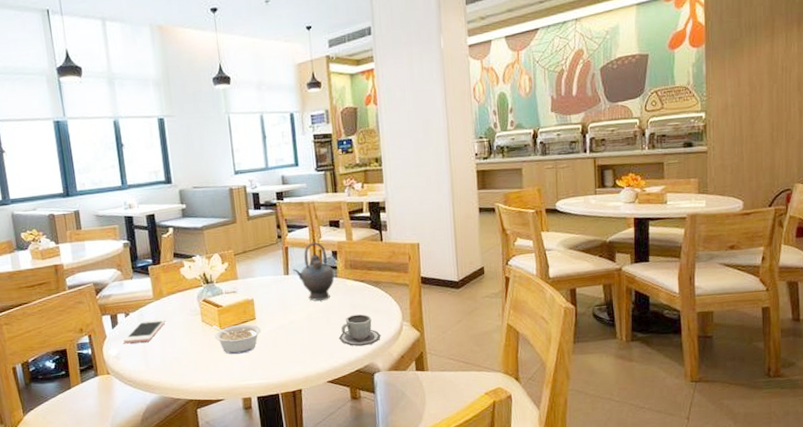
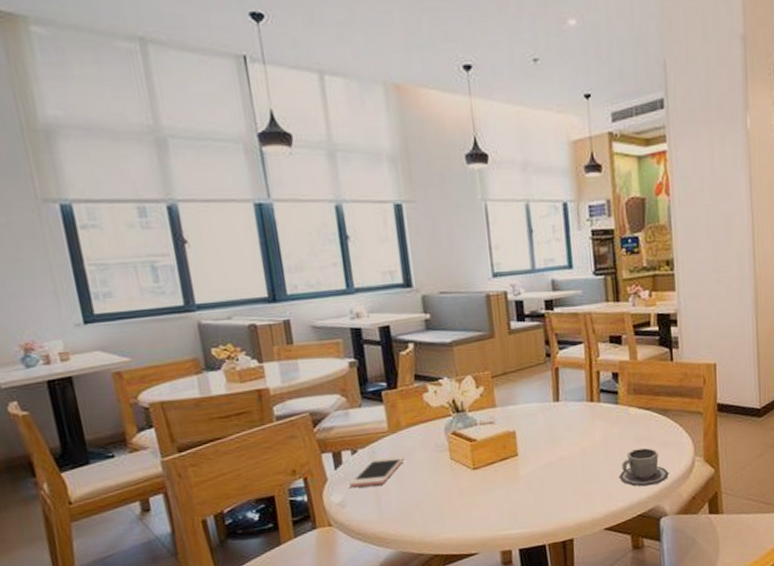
legume: present [211,324,262,355] -> none [463,461,525,499]
teapot: present [292,241,335,301] -> none [564,361,615,433]

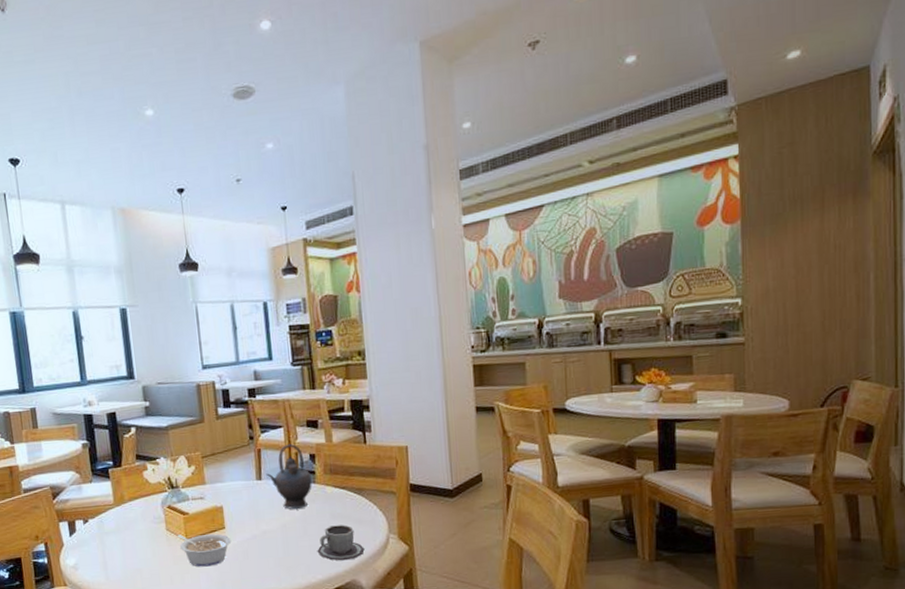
cell phone: present [349,456,404,487] -> none [81,527,127,553]
legume: none [463,461,525,499] -> present [177,534,232,567]
teapot: none [564,361,615,433] -> present [266,443,312,509]

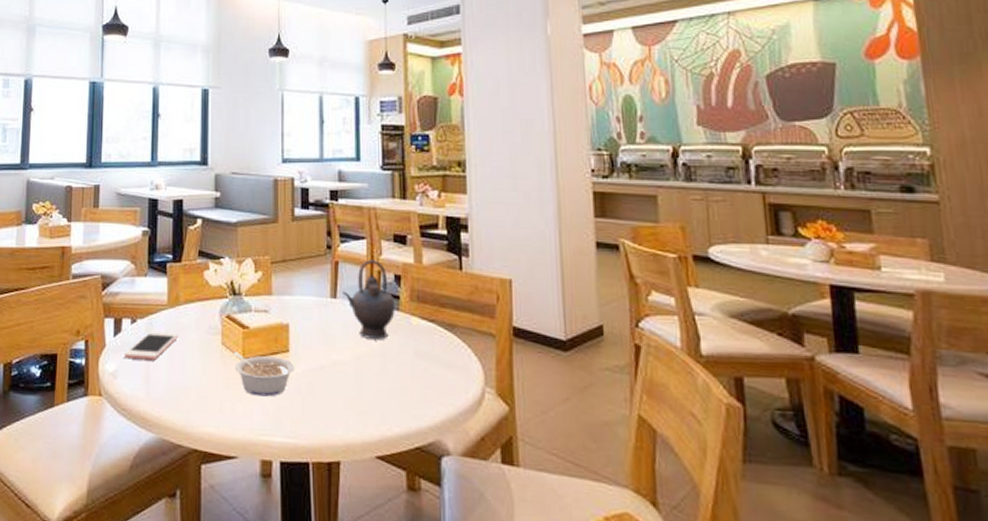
cell phone: none [81,527,127,553] -> present [124,332,178,361]
cup: present [317,525,365,561] -> none [395,366,454,414]

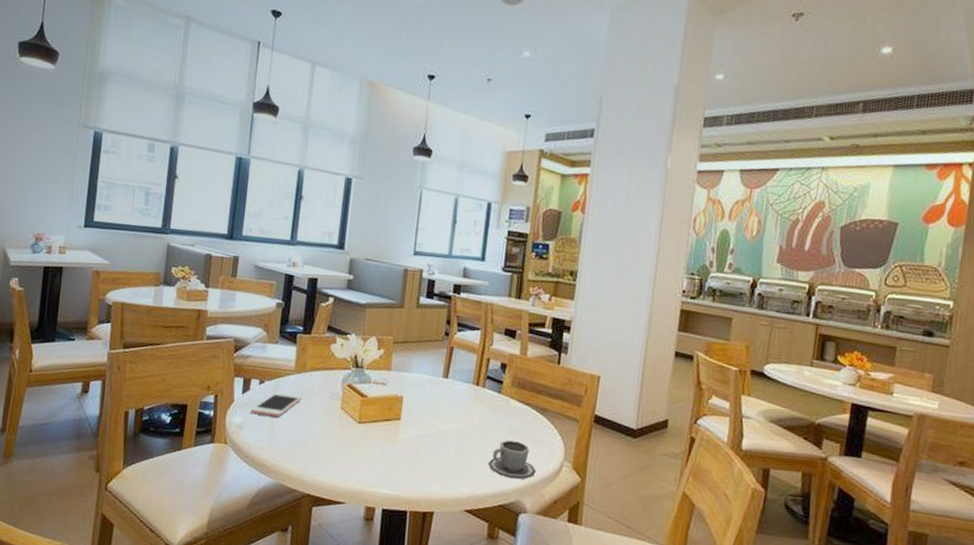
legume: present [233,352,295,397] -> none [350,416,405,456]
teapot: present [342,259,395,339] -> none [453,347,499,416]
cup: none [395,366,454,414] -> present [488,440,536,479]

